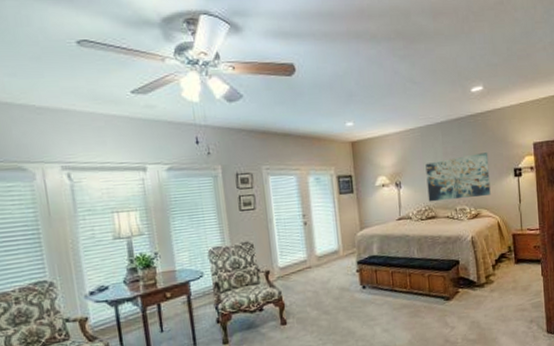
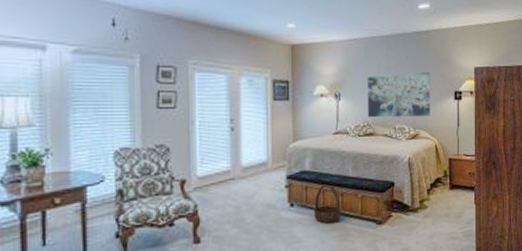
basket: none [384,266,410,302] -> present [314,184,341,224]

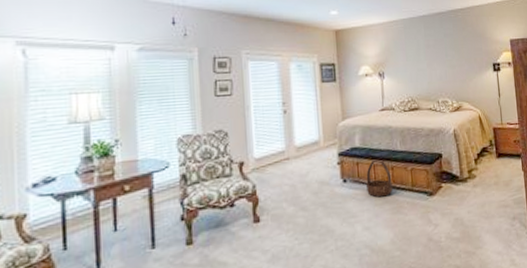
wall art: present [367,72,431,118] -> none [408,47,472,94]

